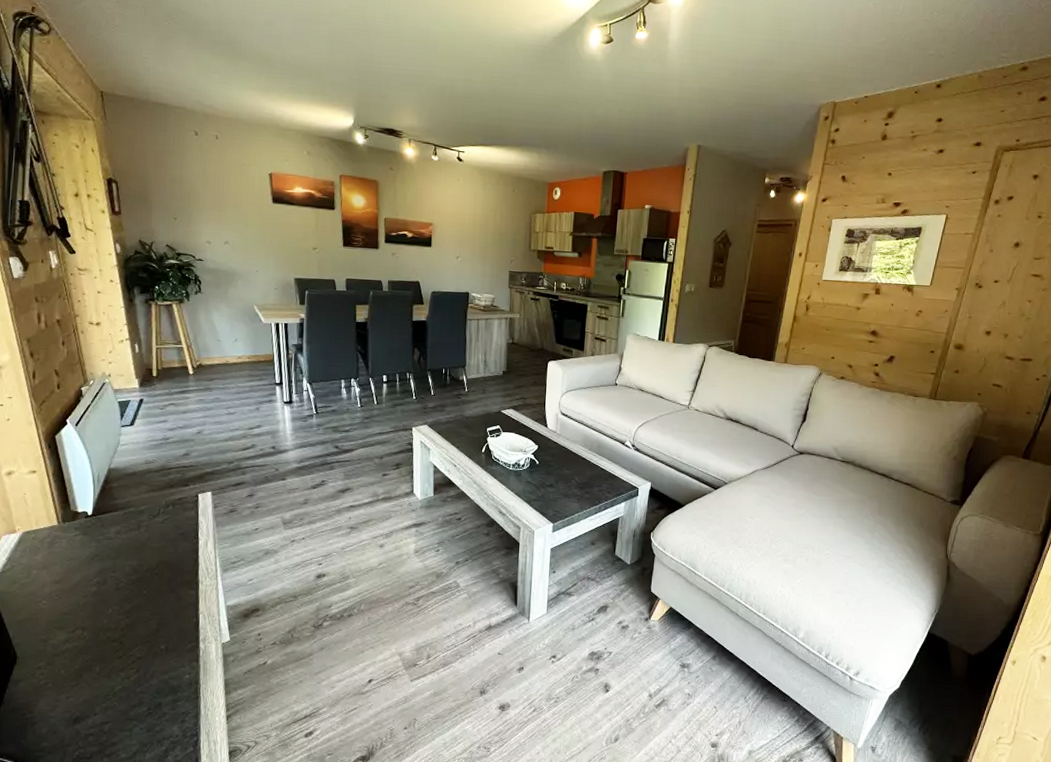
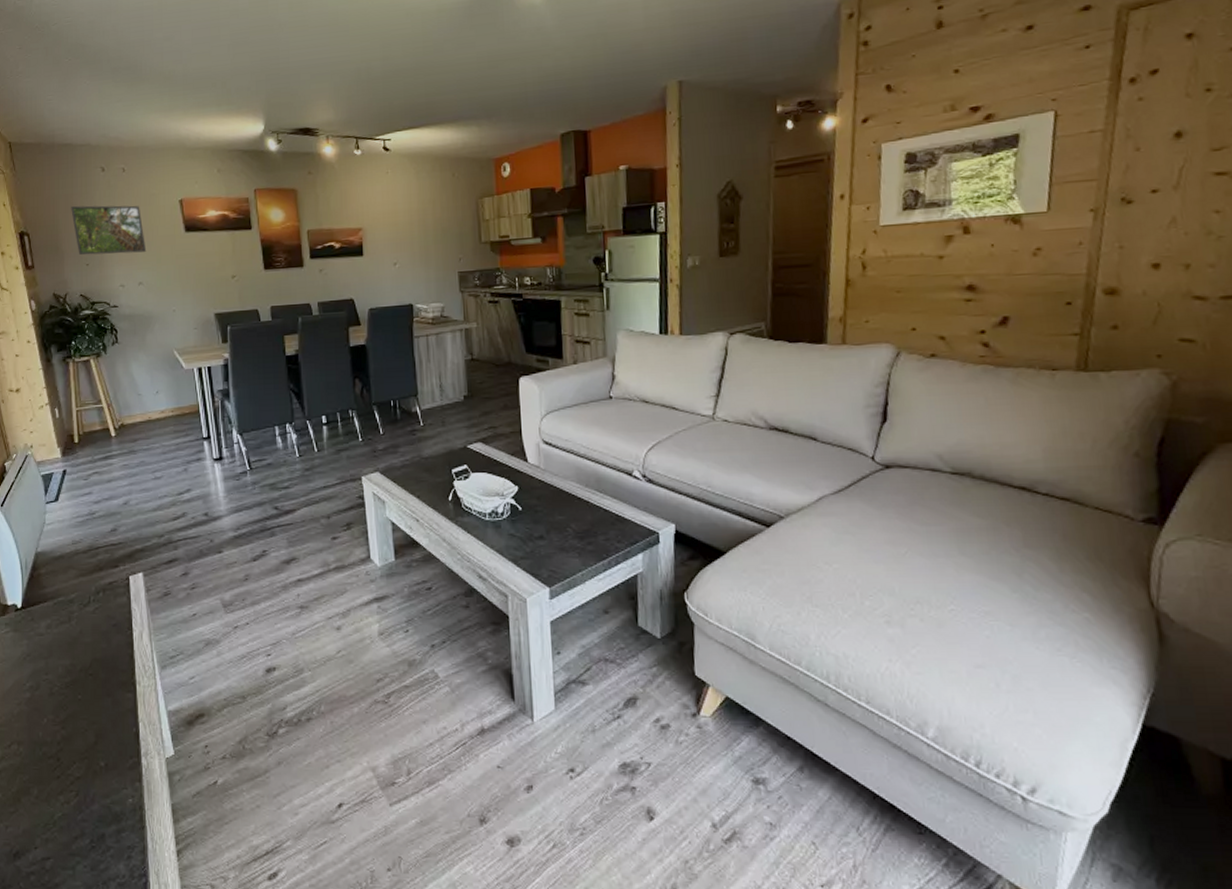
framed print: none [162,163,235,215] -> present [71,205,147,255]

